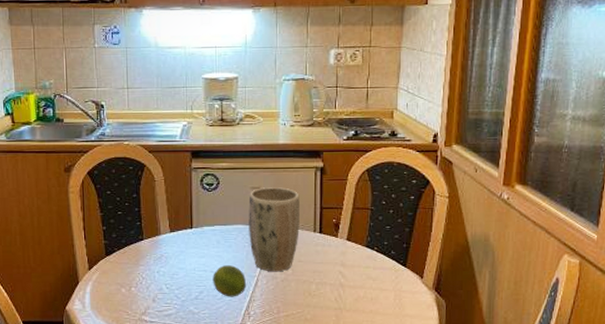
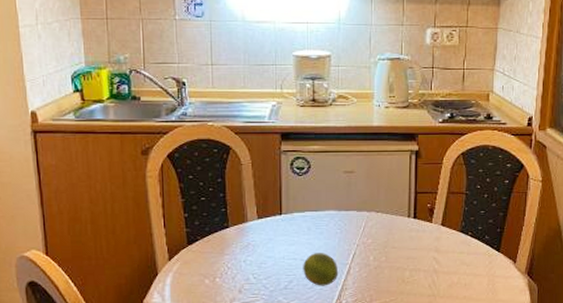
plant pot: present [248,187,300,272] -> none [341,171,394,259]

